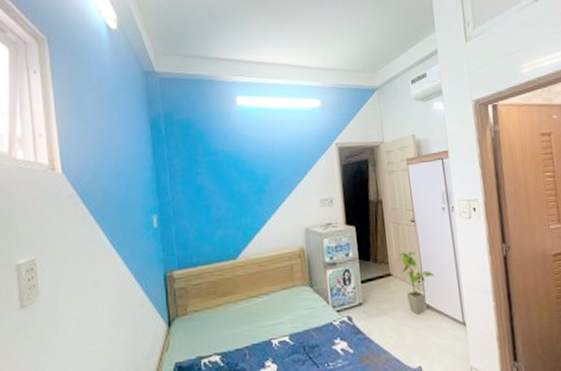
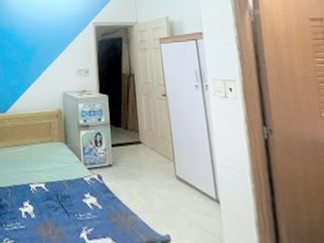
house plant: present [398,251,435,315] -> none [149,123,186,184]

